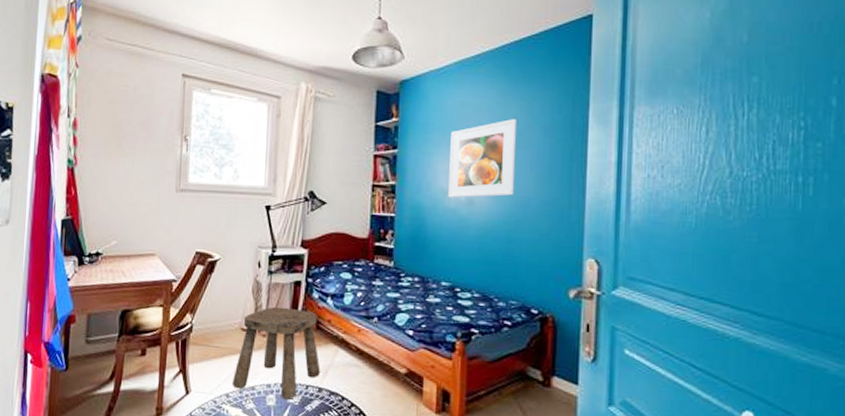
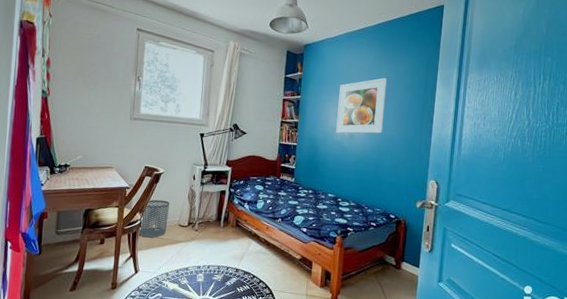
waste bin: none [189,295,228,347] -> present [138,199,169,238]
stool: present [232,306,321,400] -> none [171,209,238,277]

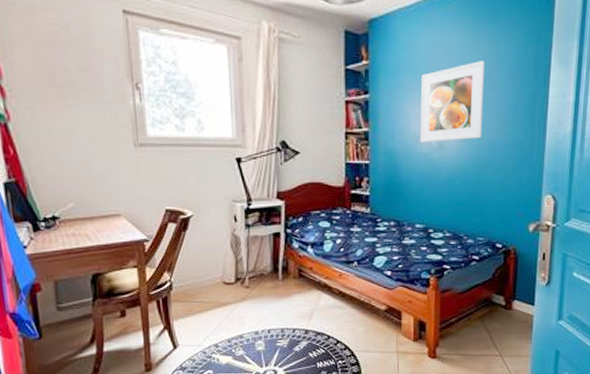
waste bin: present [138,199,169,238] -> none [170,252,208,303]

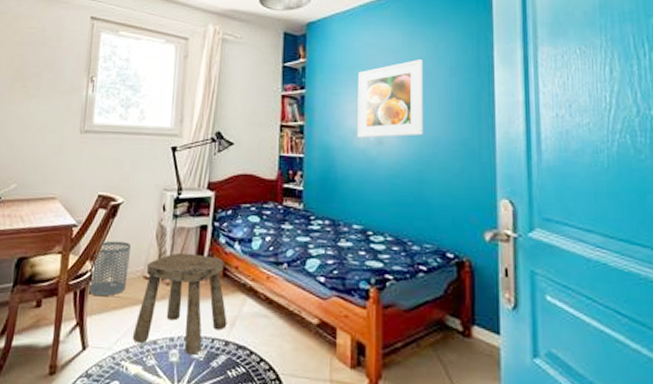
waste bin: none [170,252,208,303] -> present [88,241,131,297]
stool: none [219,259,306,343] -> present [132,252,227,355]

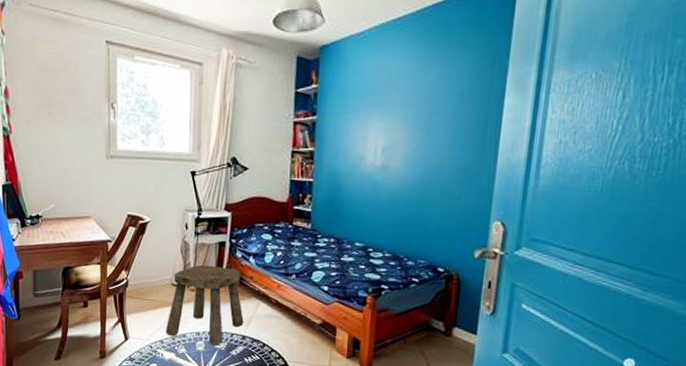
waste bin: present [88,241,131,297] -> none [125,254,159,300]
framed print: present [357,58,423,138] -> none [364,84,434,164]

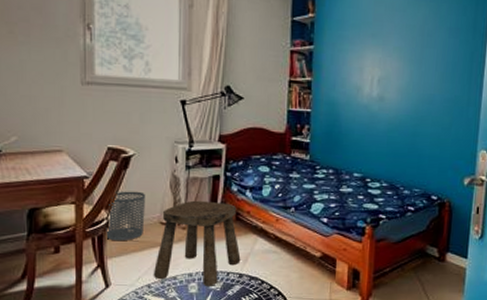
waste bin: none [125,254,159,300] -> present [106,191,145,241]

